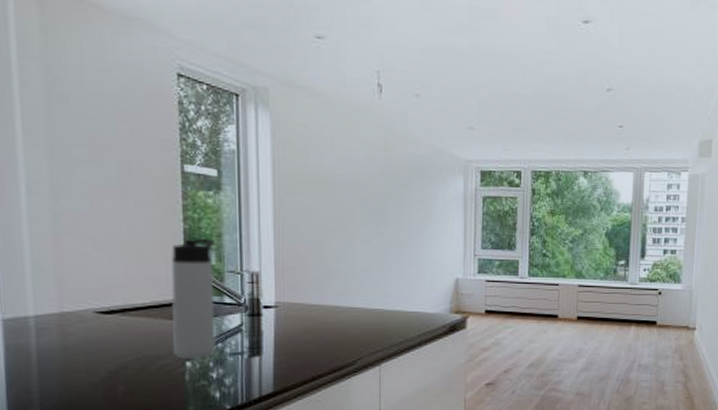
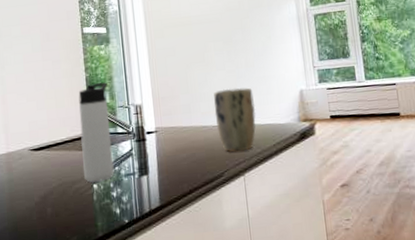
plant pot: none [352,266,402,339] -> present [213,87,256,153]

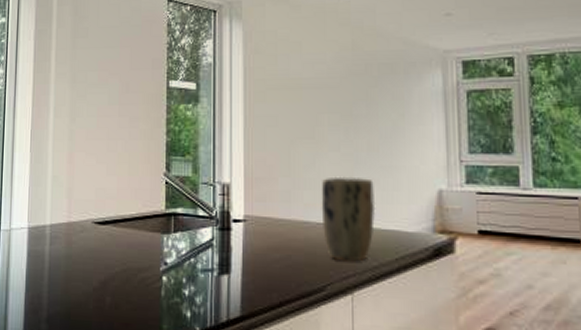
thermos bottle: present [78,82,115,183] -> none [152,151,191,274]

